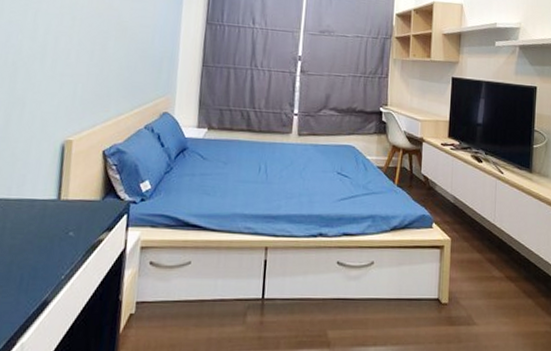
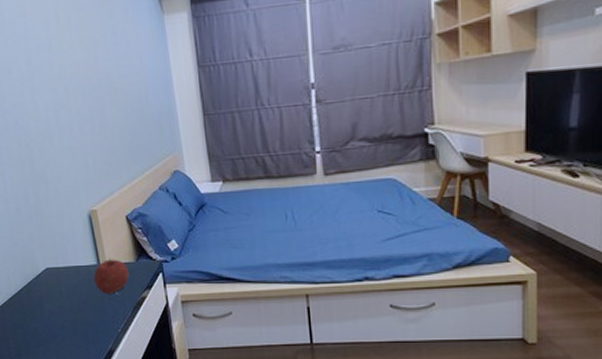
fruit: none [47,193,91,234] -> present [93,258,129,294]

